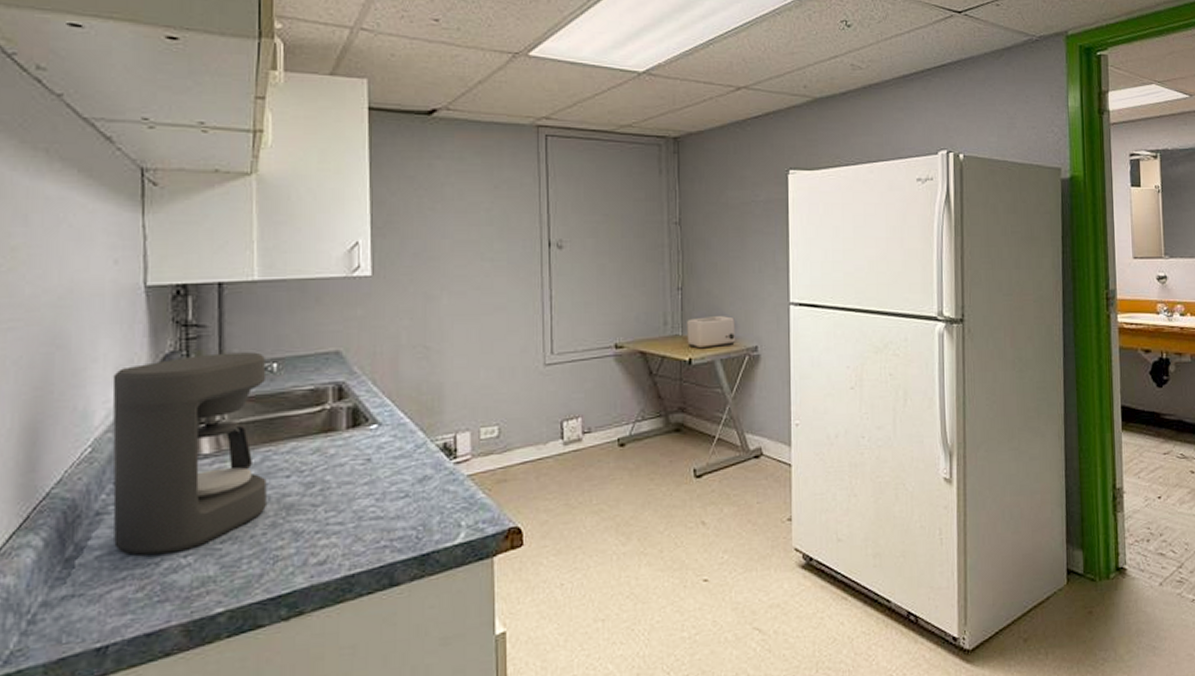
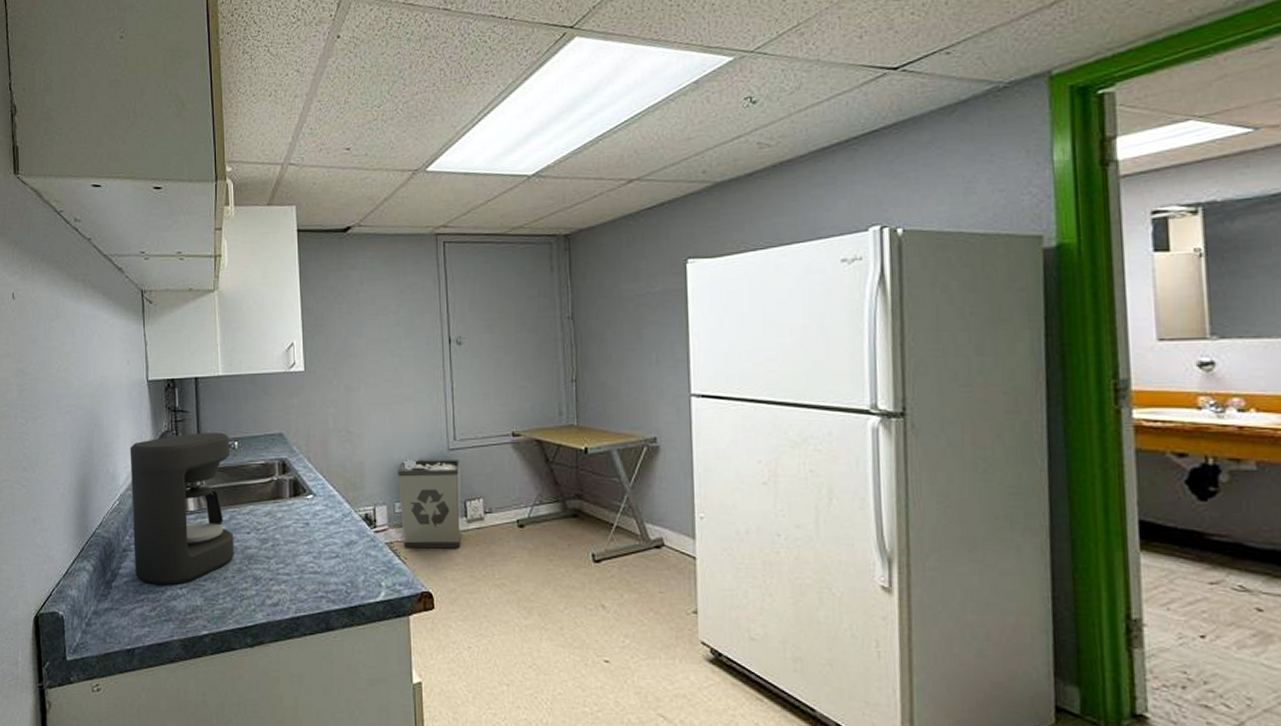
recycling bin: none [483,376,557,481] -> present [397,460,462,550]
toaster: present [687,316,736,350] -> none [582,407,633,440]

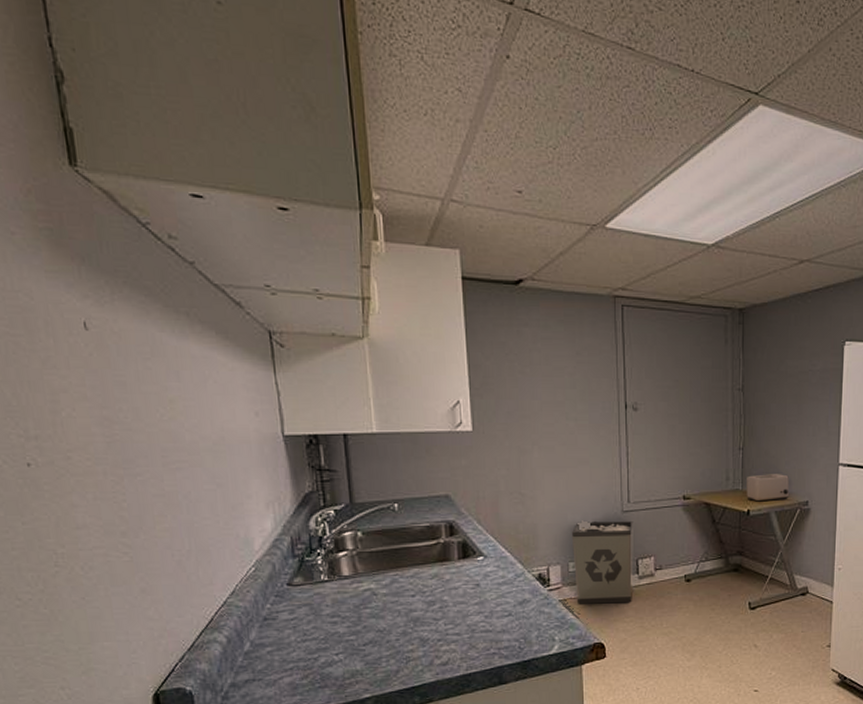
coffee maker: present [130,432,234,585] -> none [265,494,398,652]
toaster: none [582,407,633,440] -> present [746,474,790,503]

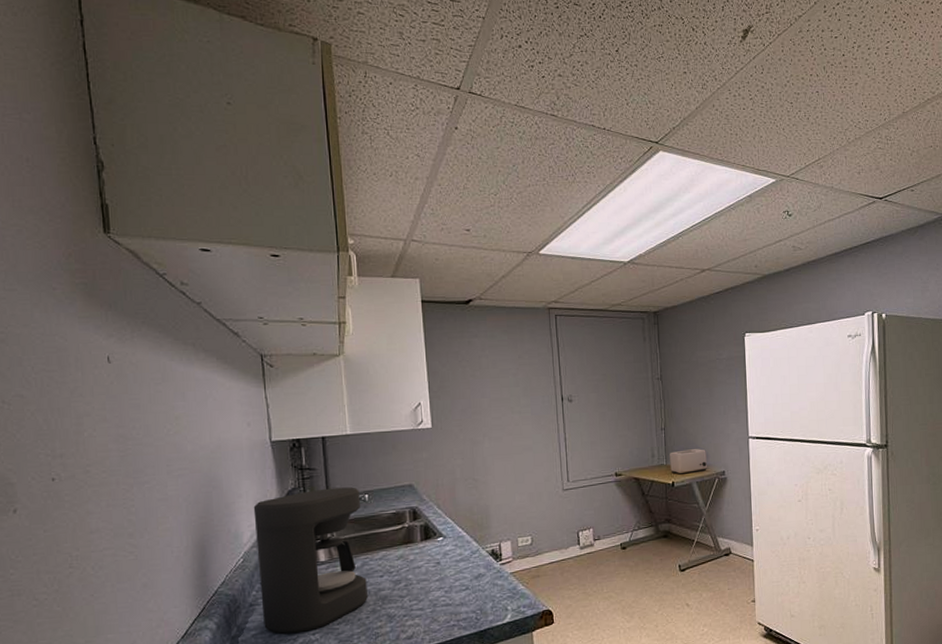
coffee maker: none [265,494,398,652] -> present [253,487,368,634]
recycling bin: present [571,521,634,606] -> none [519,498,576,577]

